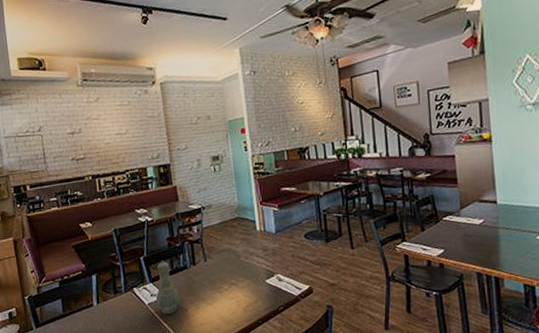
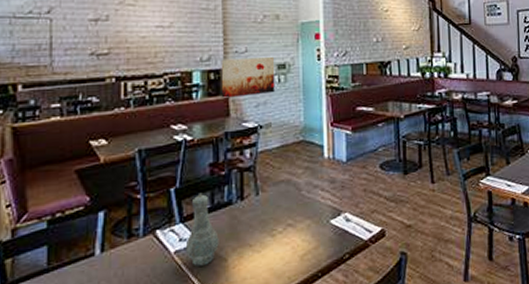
wall art: none [167,151,213,186] -> present [221,58,275,98]

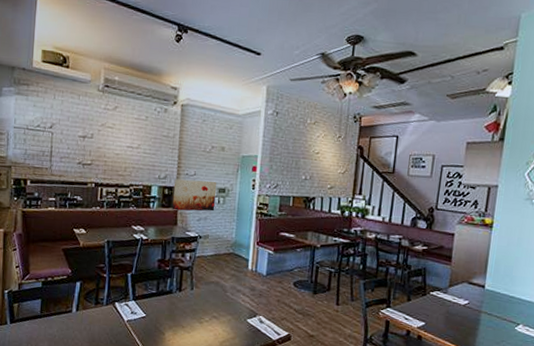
vase: present [185,193,219,266] -> none [135,280,160,335]

